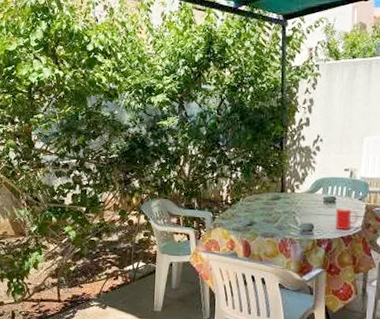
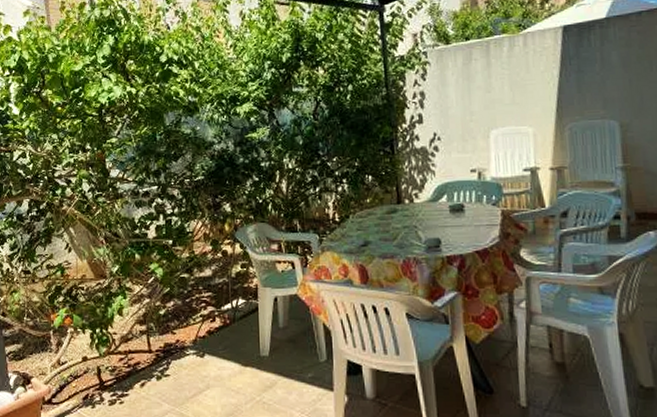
cup: present [335,206,358,231] -> none [465,214,494,244]

